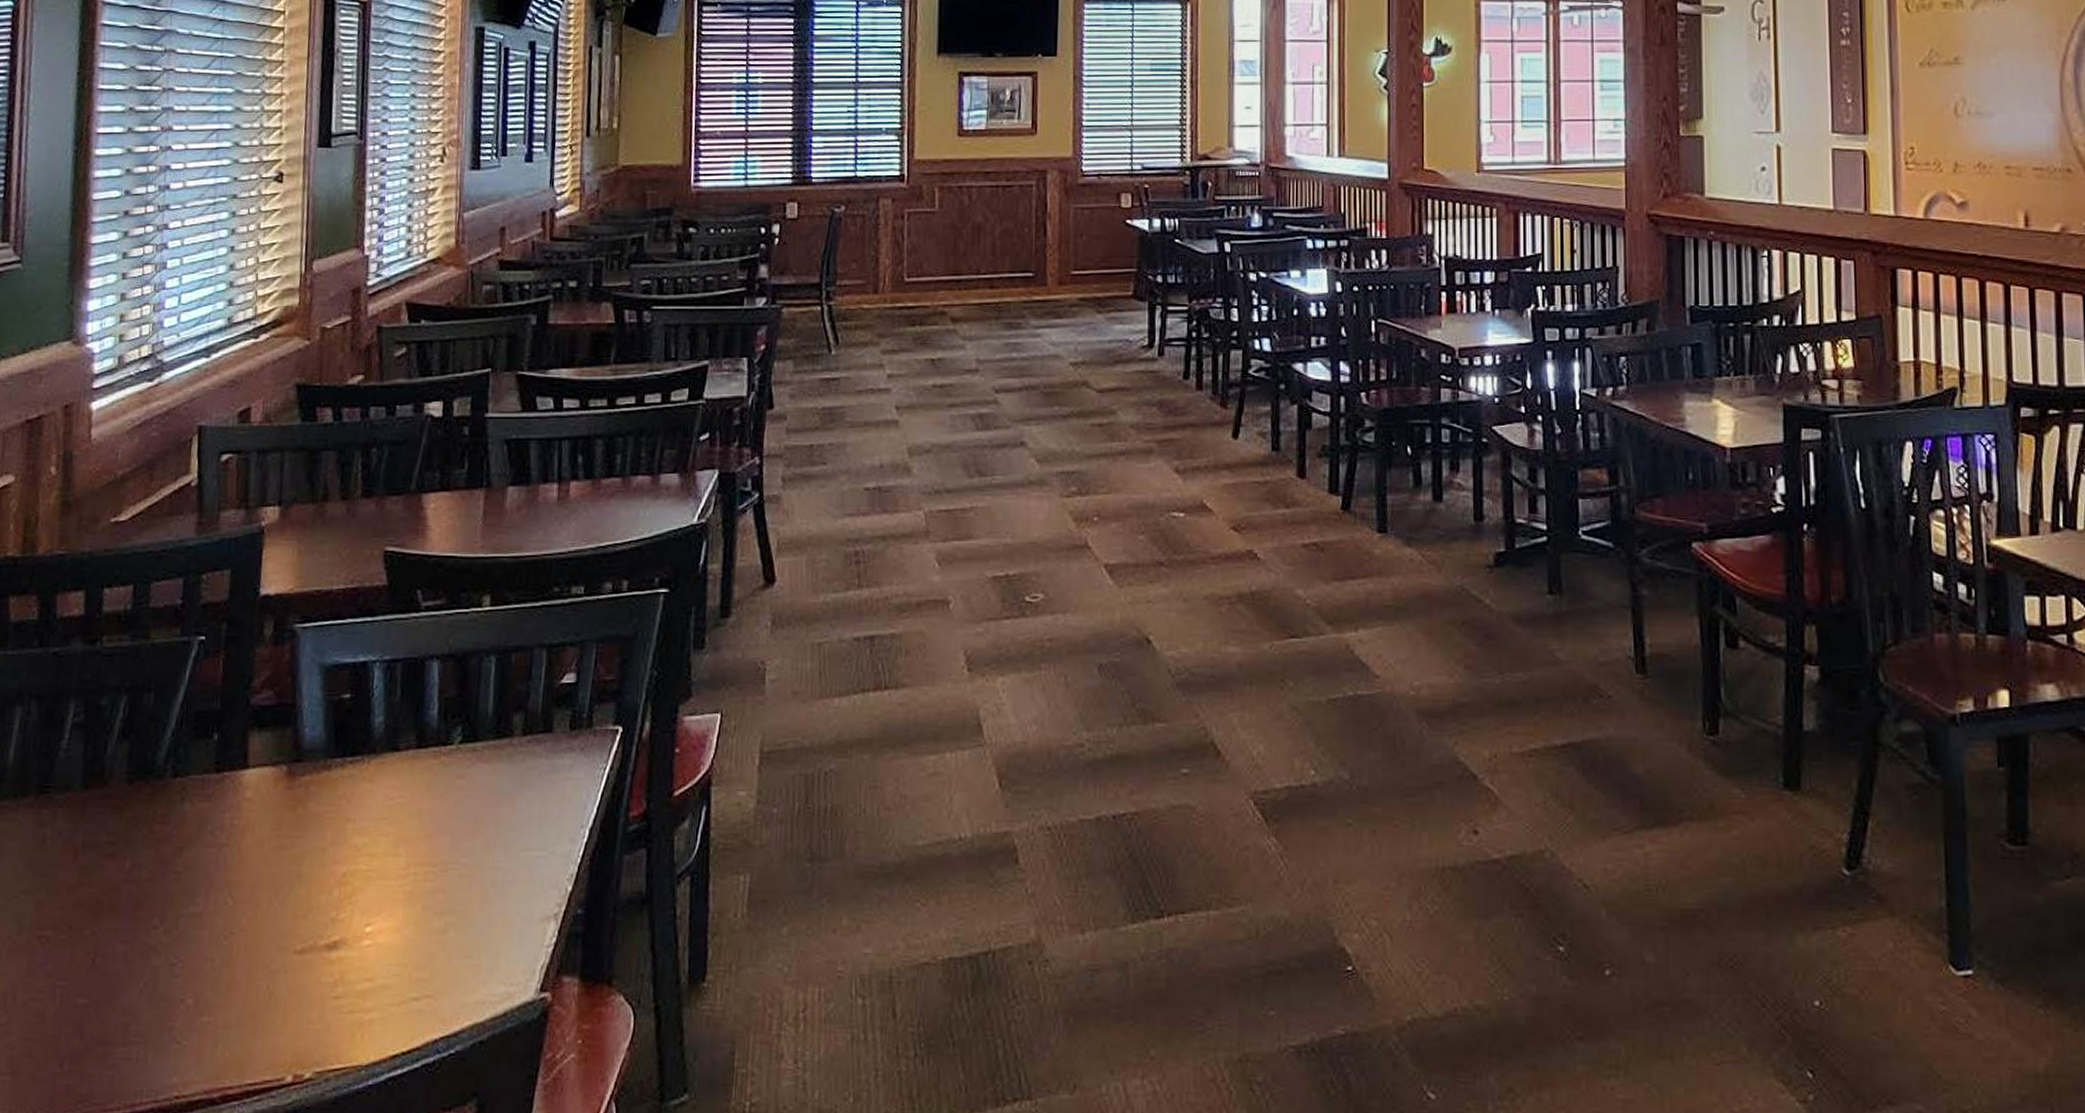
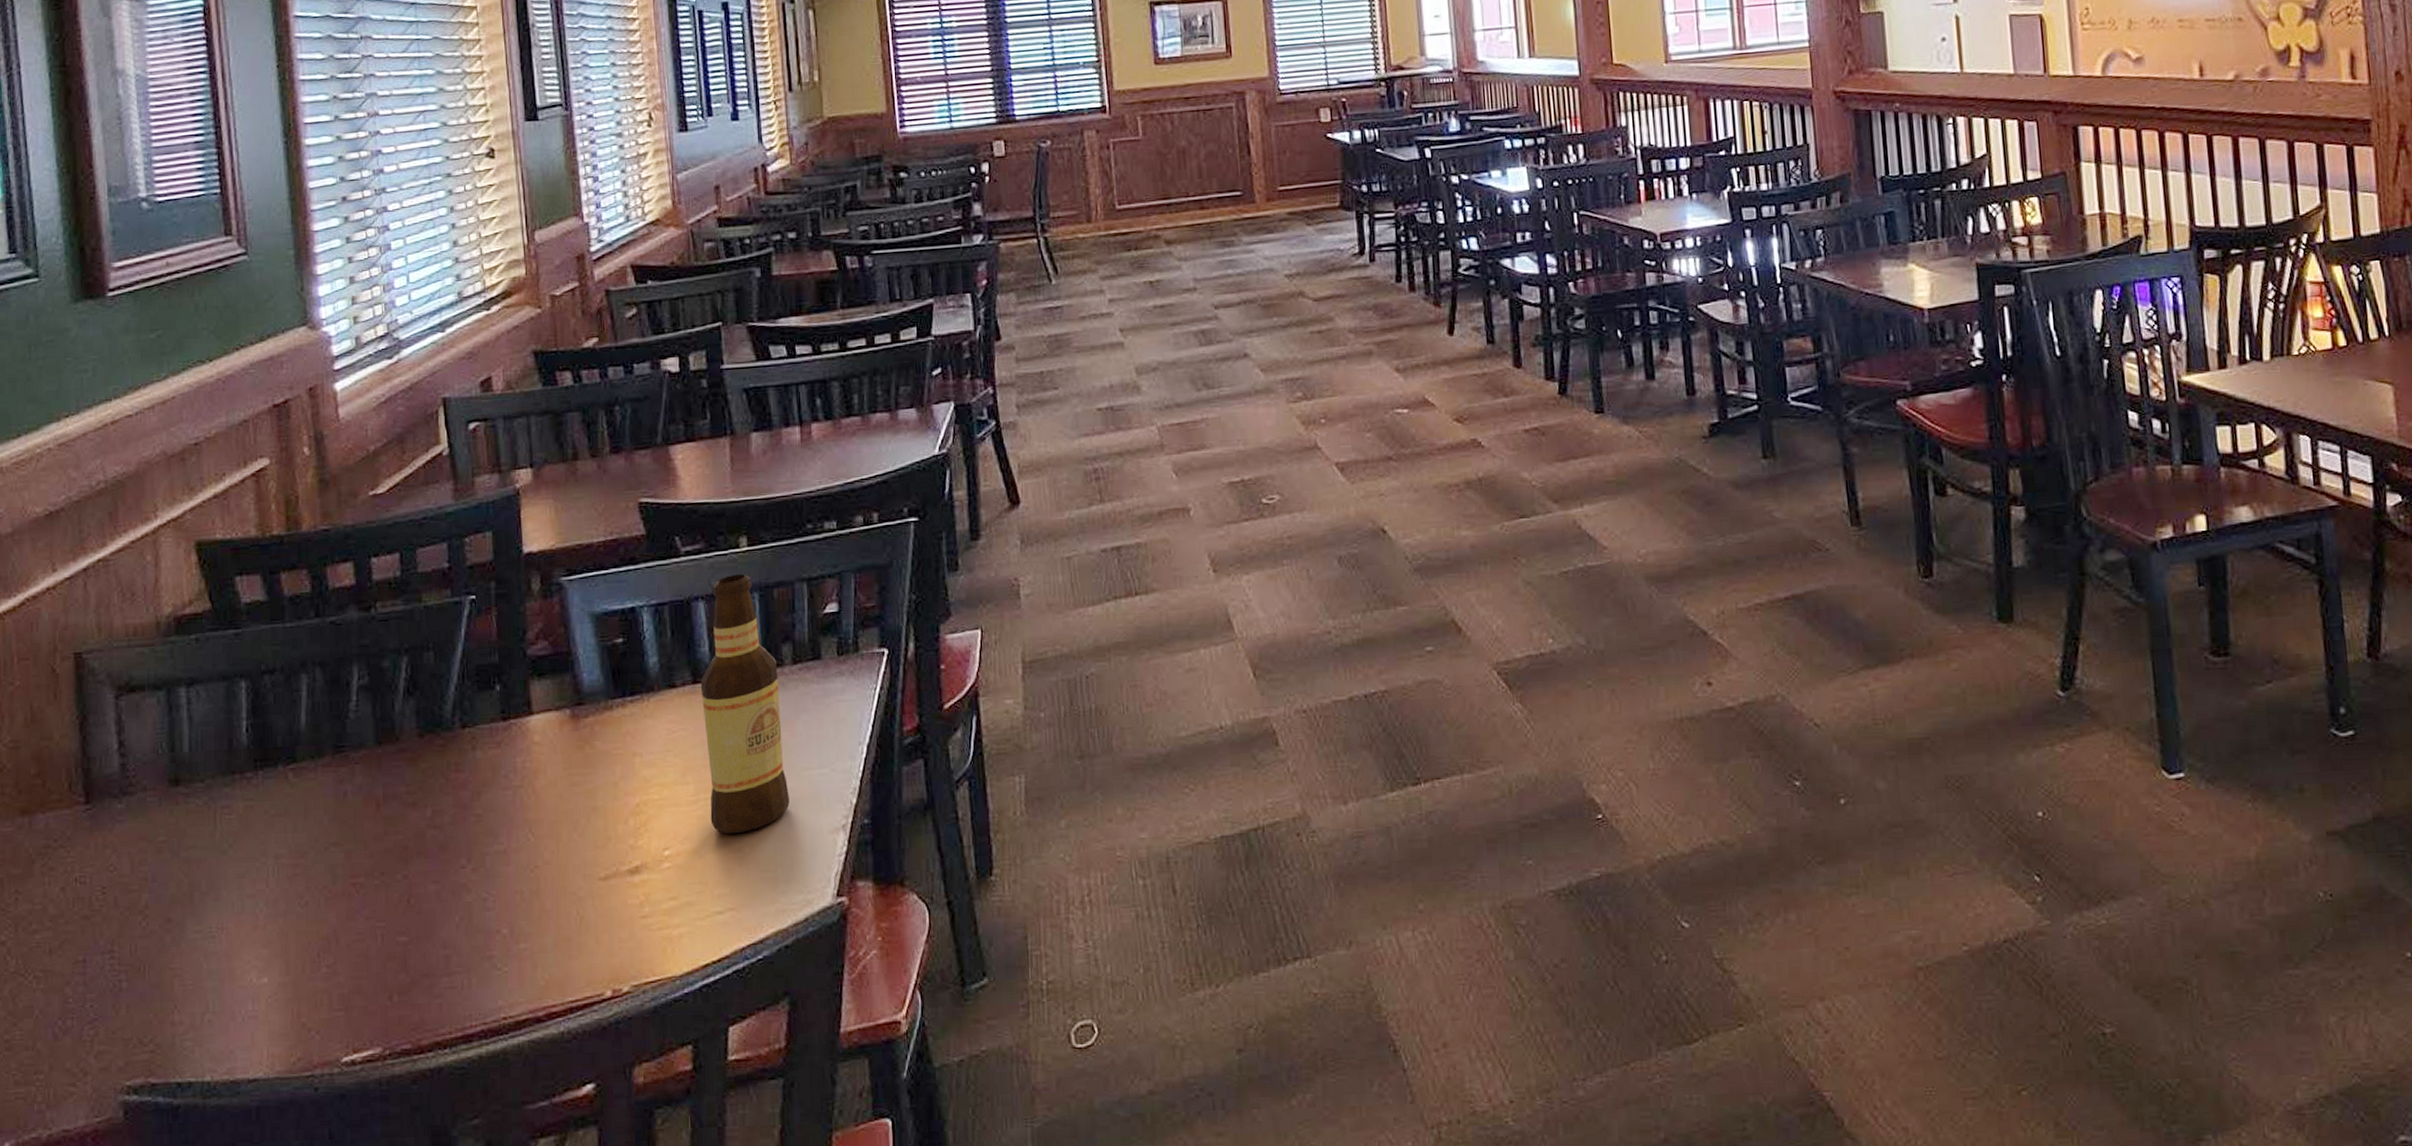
bottle: none [418,634,507,914] -> present [700,573,790,834]

